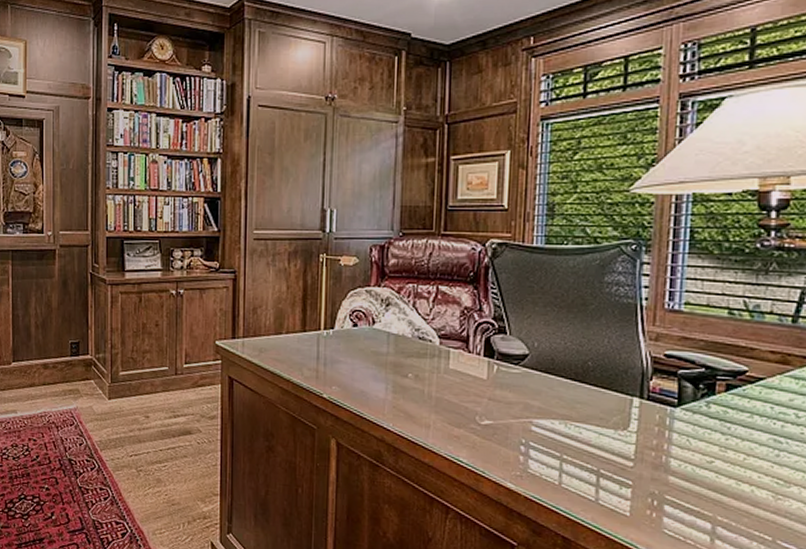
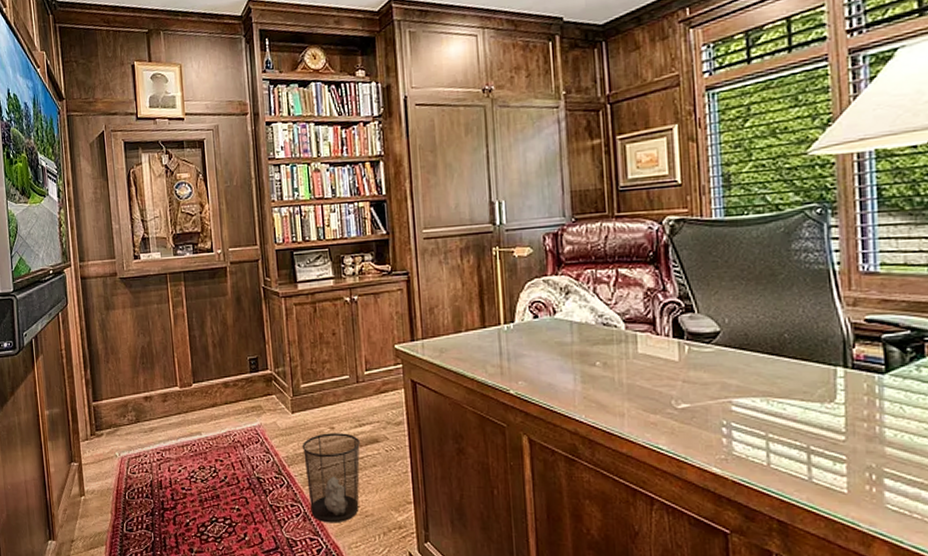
waste bin: none [115,421,173,509] -> present [302,433,360,523]

